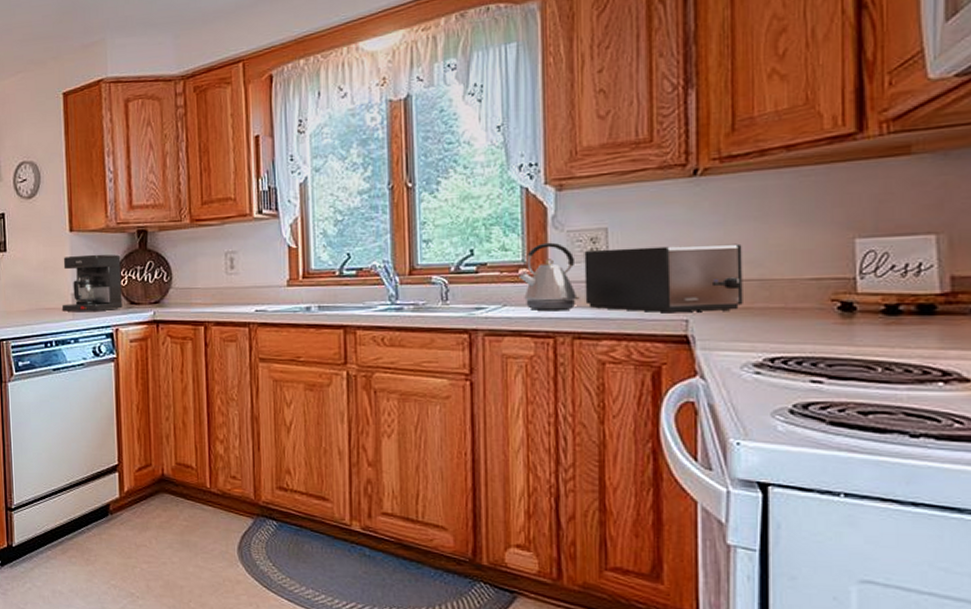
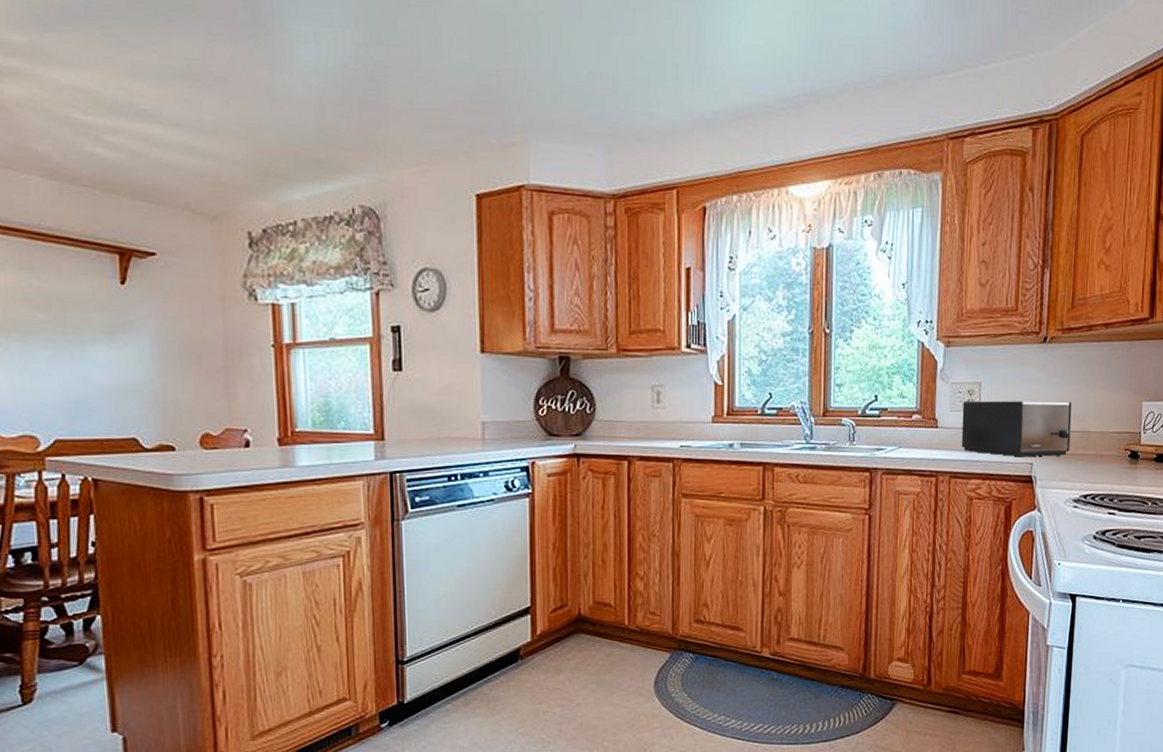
coffee maker: present [61,254,123,312] -> none [469,379,540,443]
kettle: present [519,242,580,312] -> none [912,392,957,454]

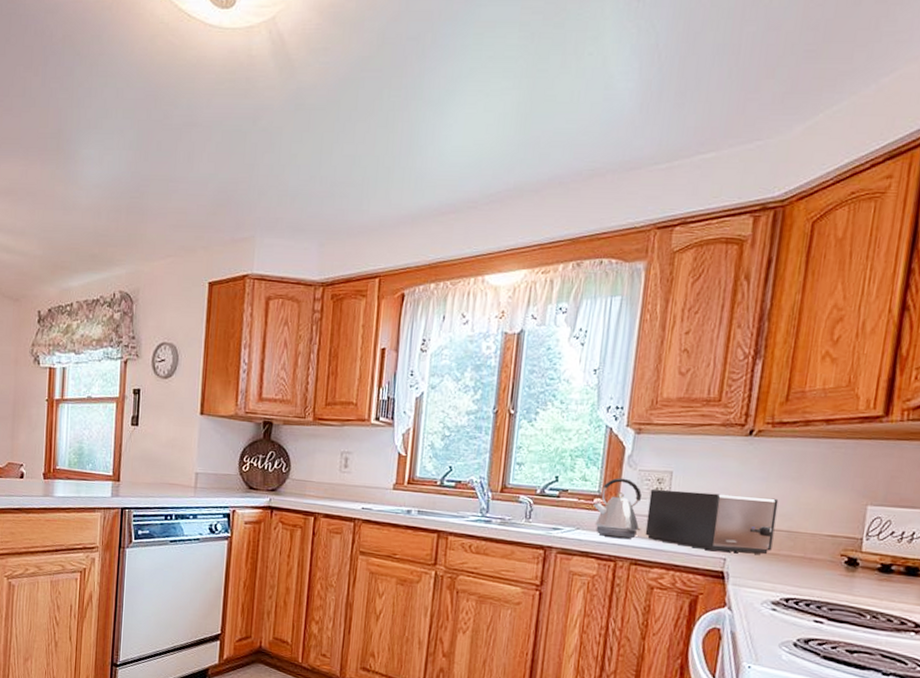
kettle: none [912,392,957,454] -> present [593,477,642,539]

